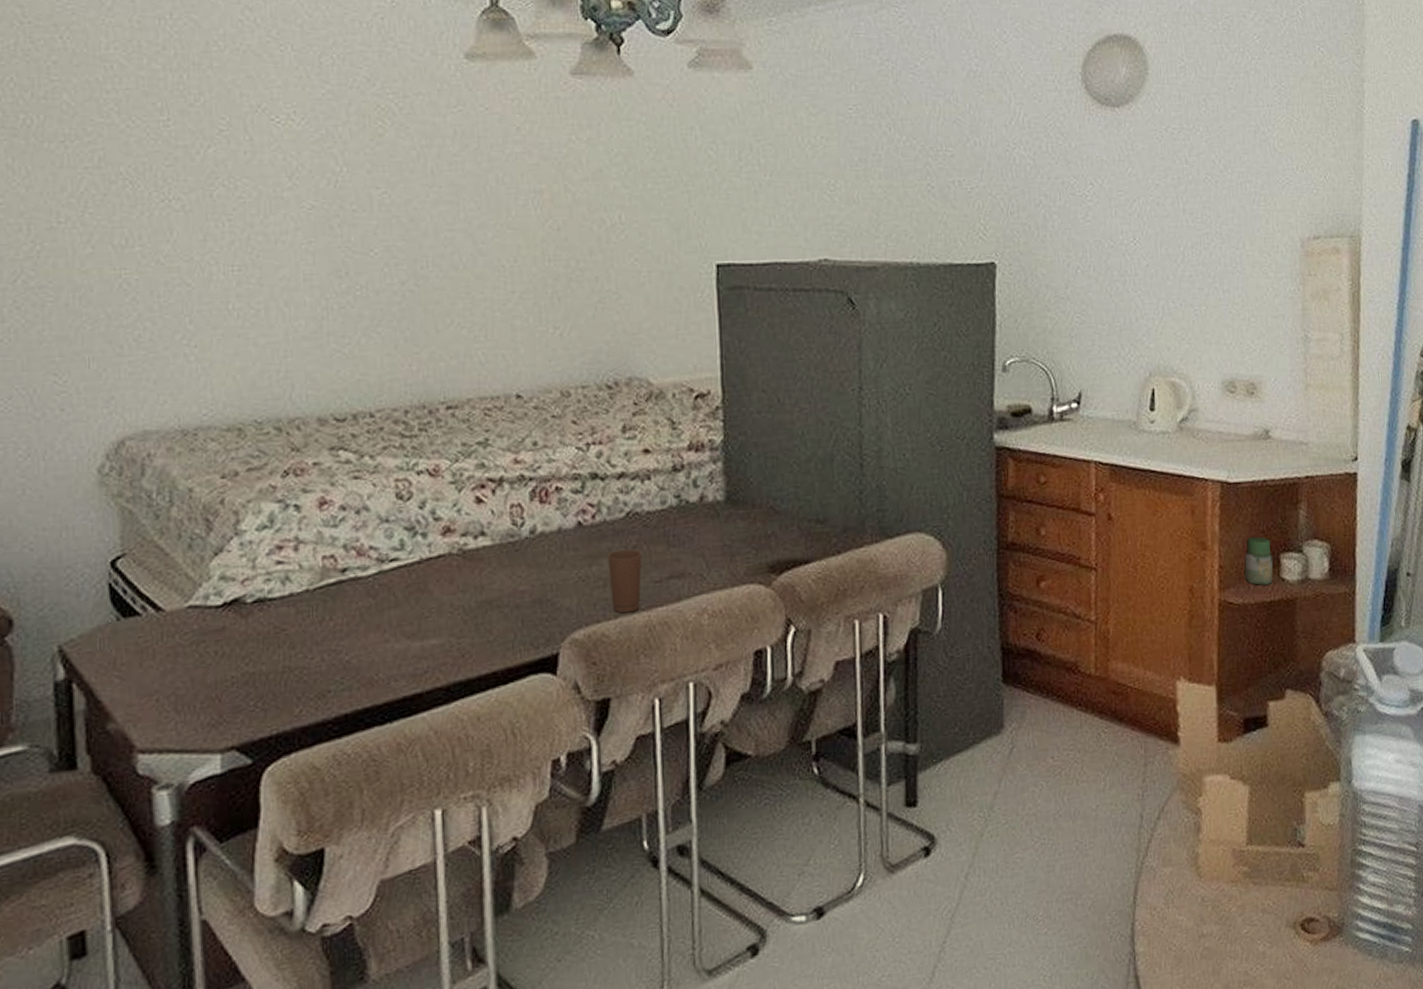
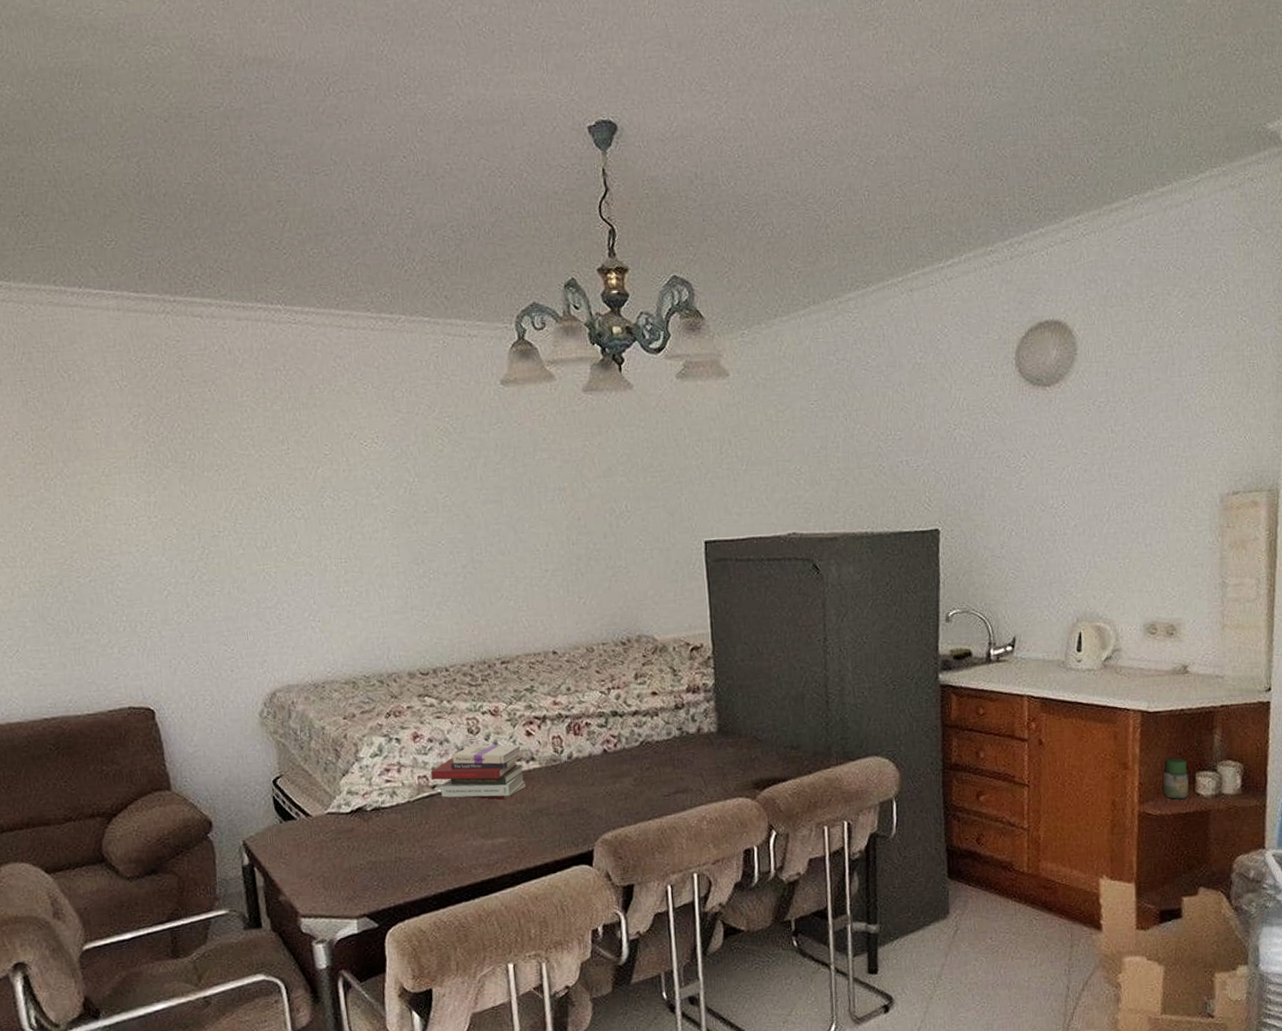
books: none [341,514,471,587] -> present [431,744,526,800]
cup: present [608,549,642,614] -> none [627,770,654,820]

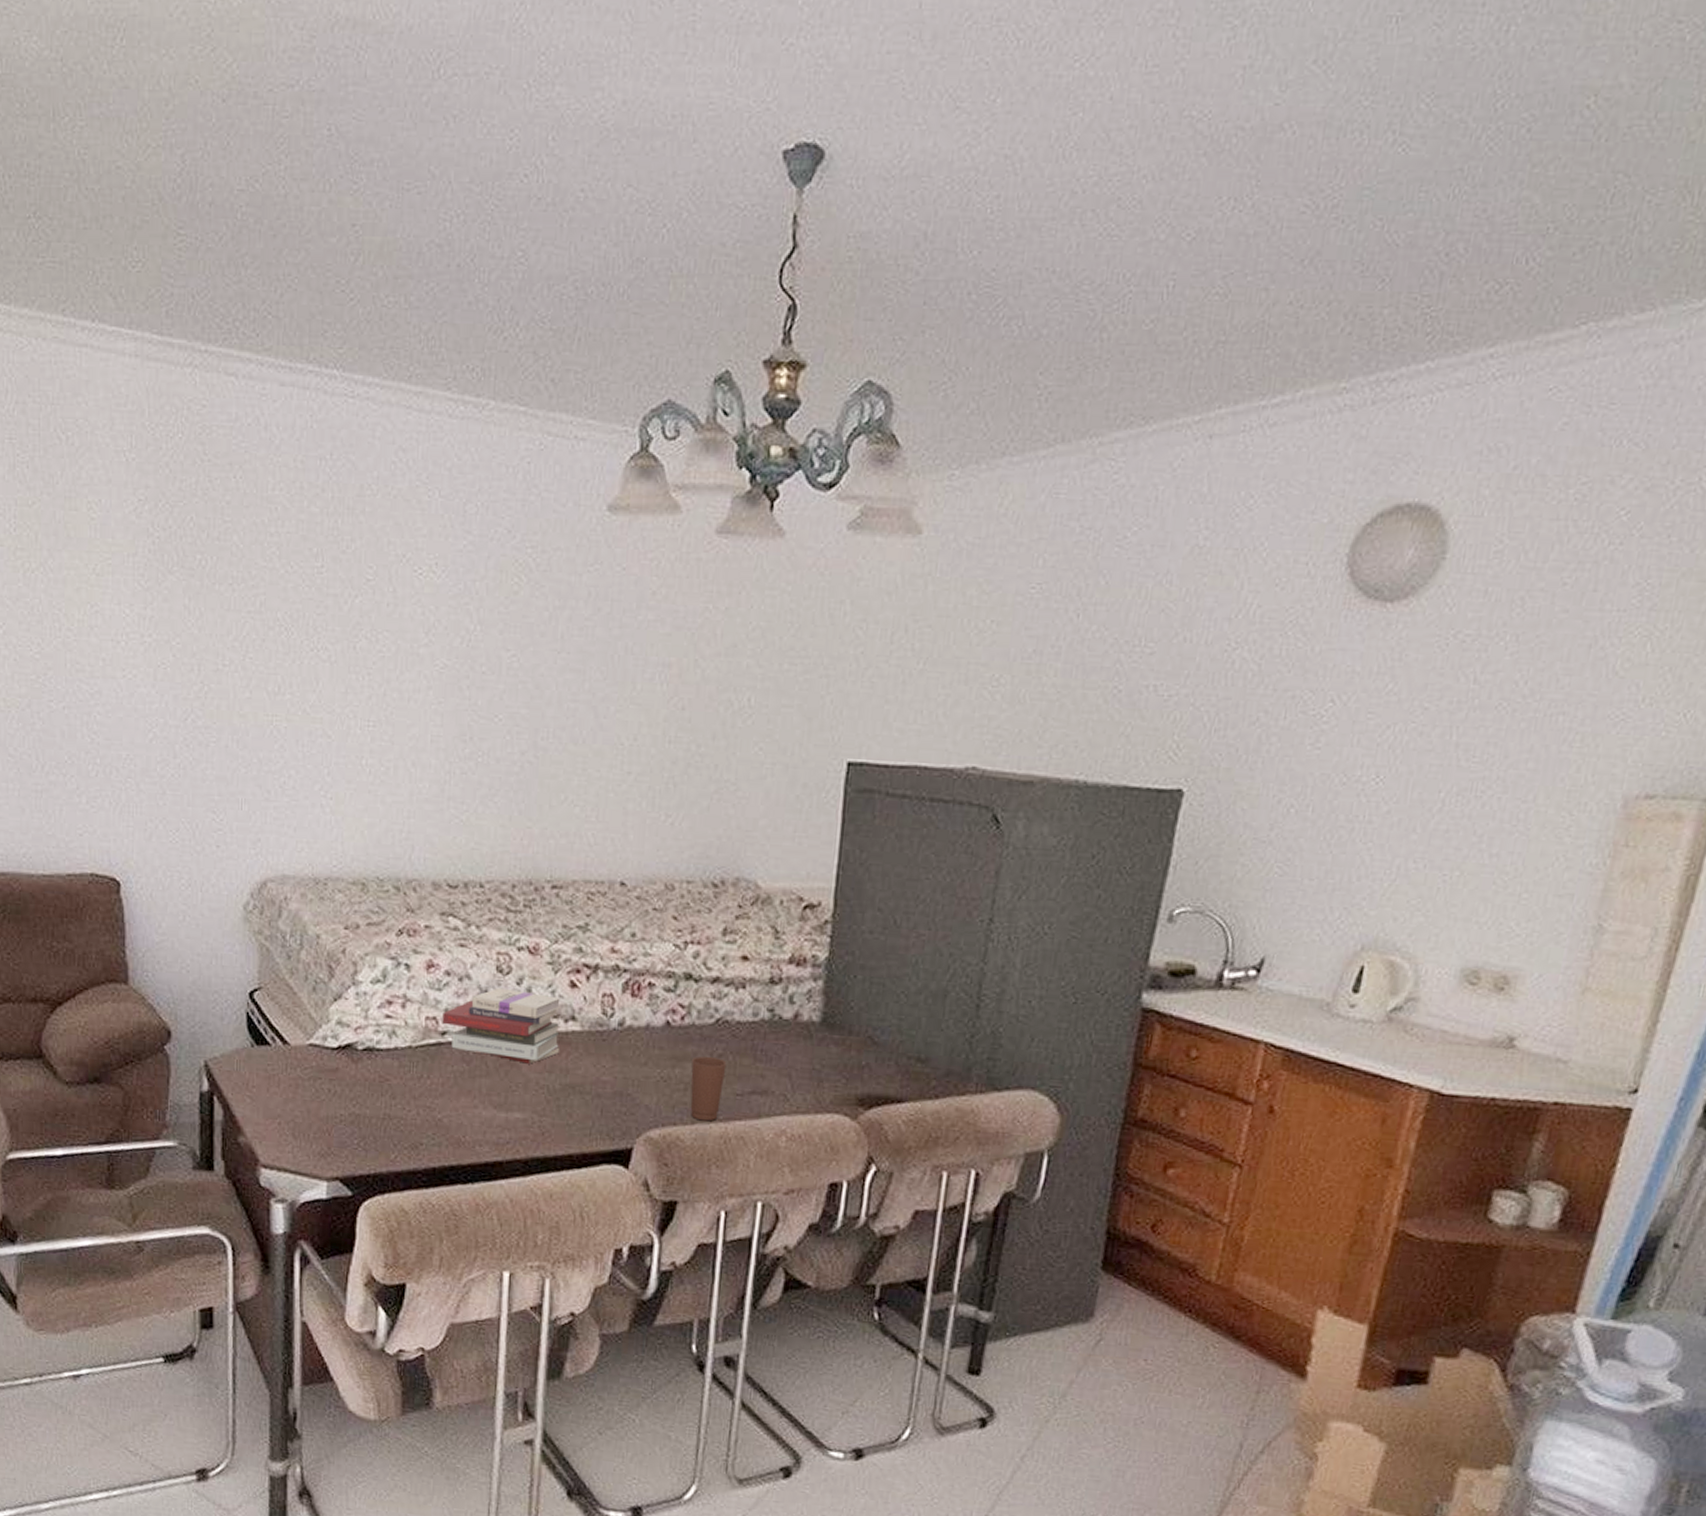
cup: none [627,770,654,820] -> present [690,1056,727,1122]
jar: present [1162,758,1189,799] -> none [1437,1163,1484,1223]

